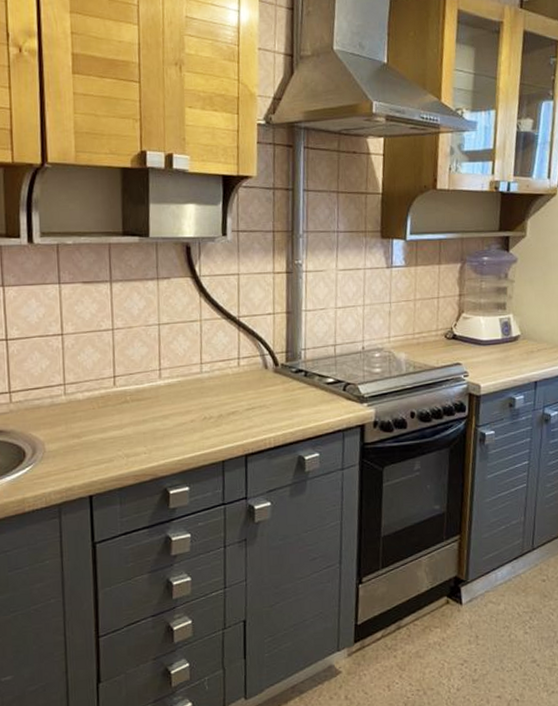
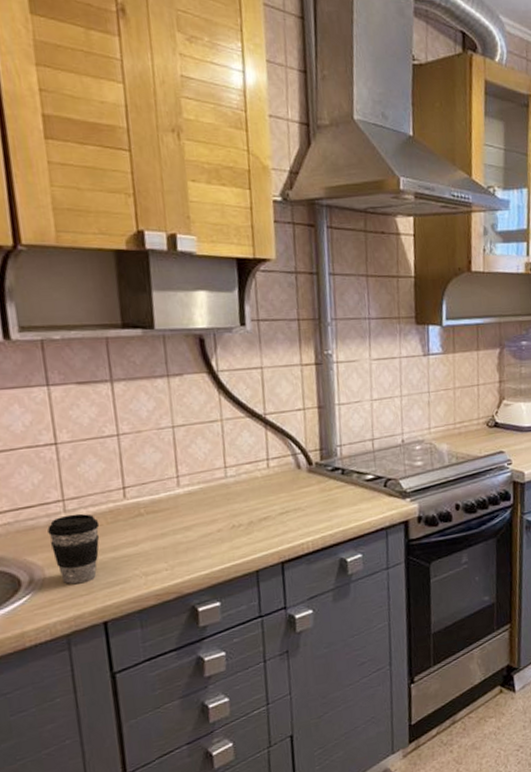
coffee cup: none [50,397,92,460] -> present [47,513,100,584]

